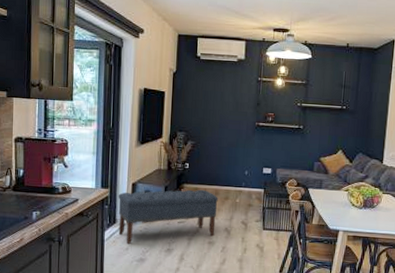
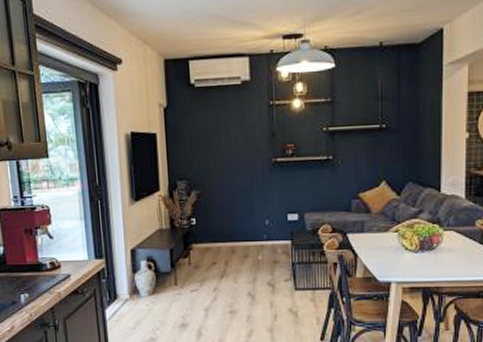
bench: present [118,189,218,245] -> none [115,248,236,323]

